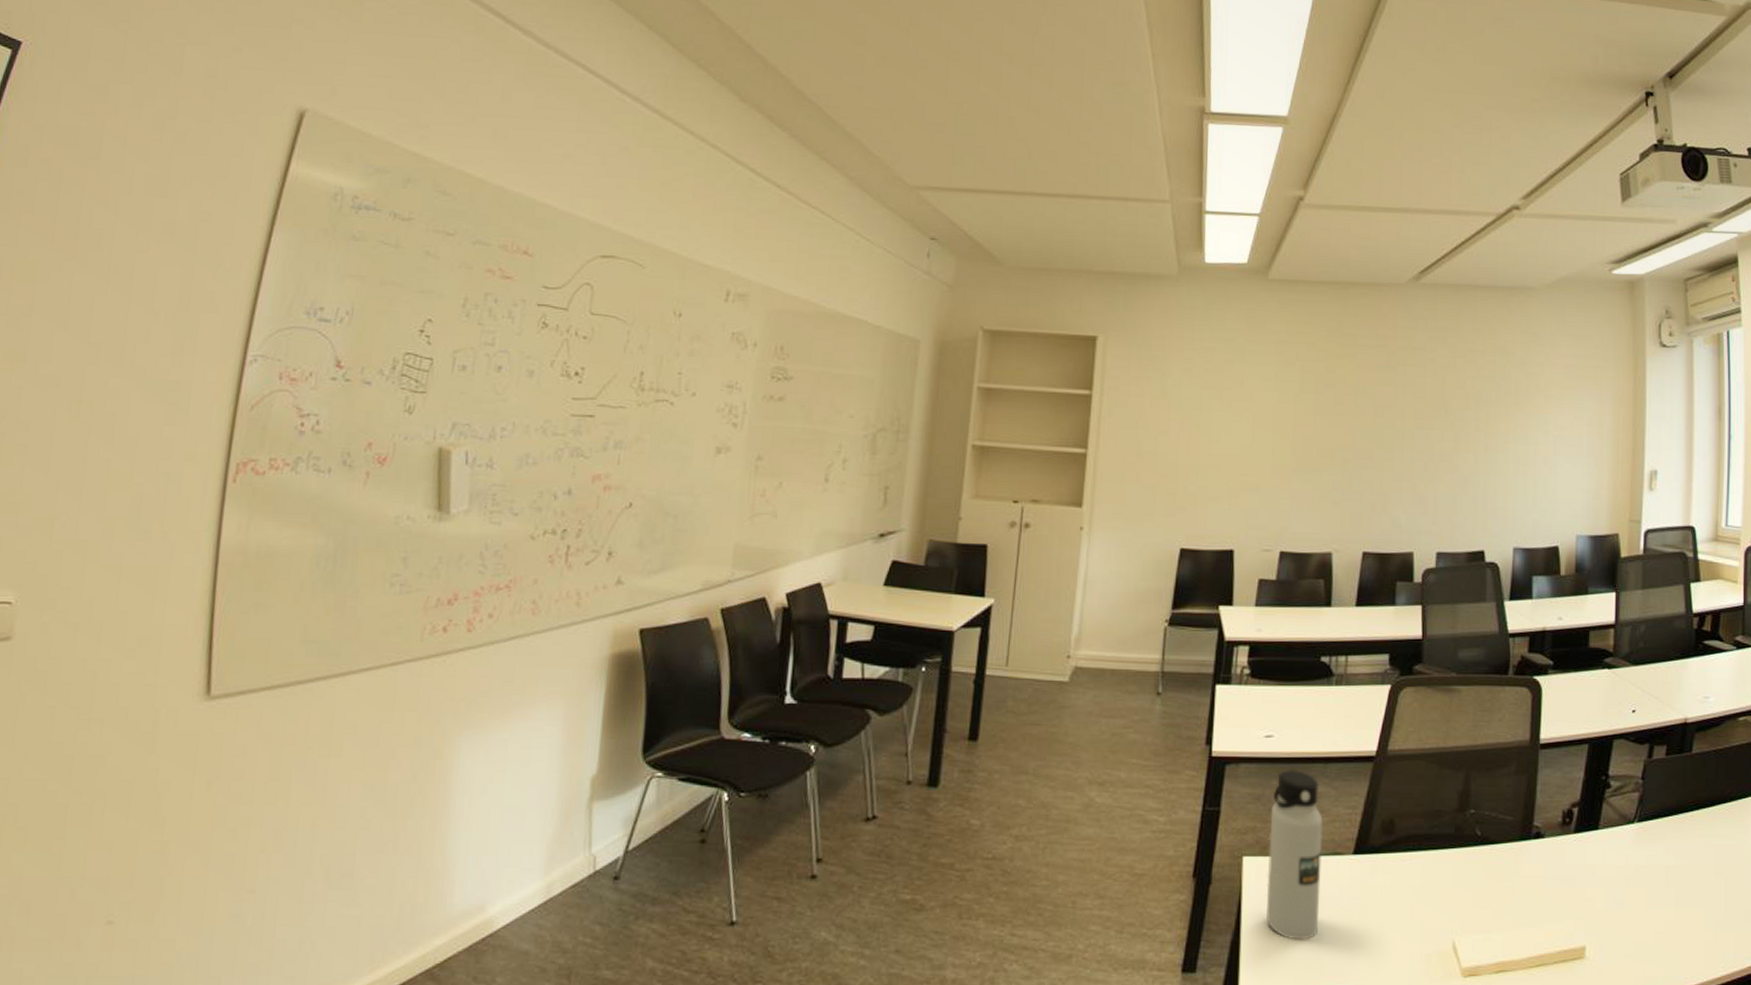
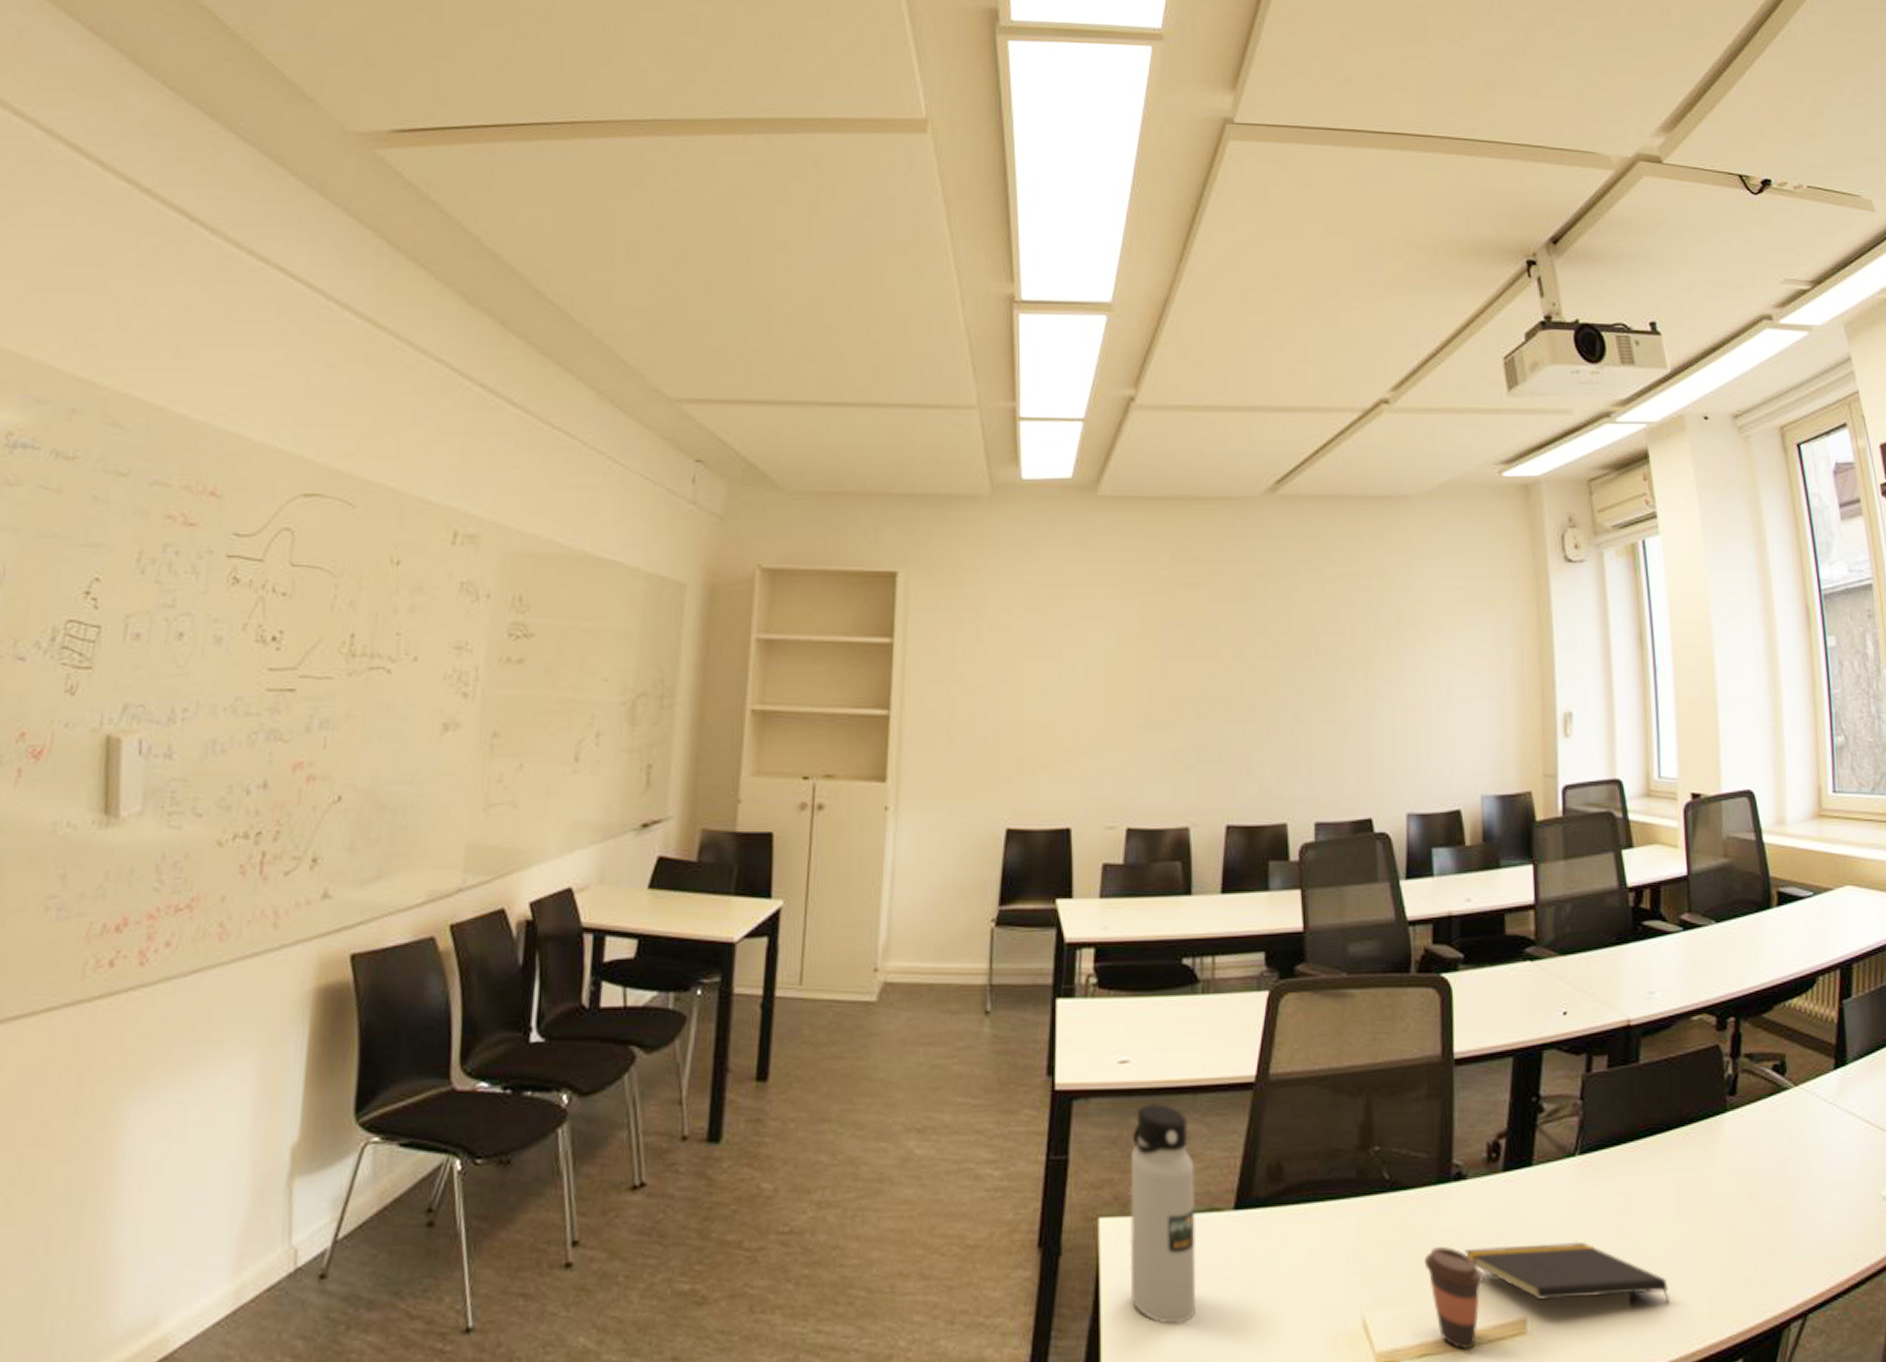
coffee cup: none [1505,889,1553,968] -> present [1424,1247,1484,1349]
notepad: none [1538,889,1703,939] -> present [1464,1241,1670,1303]

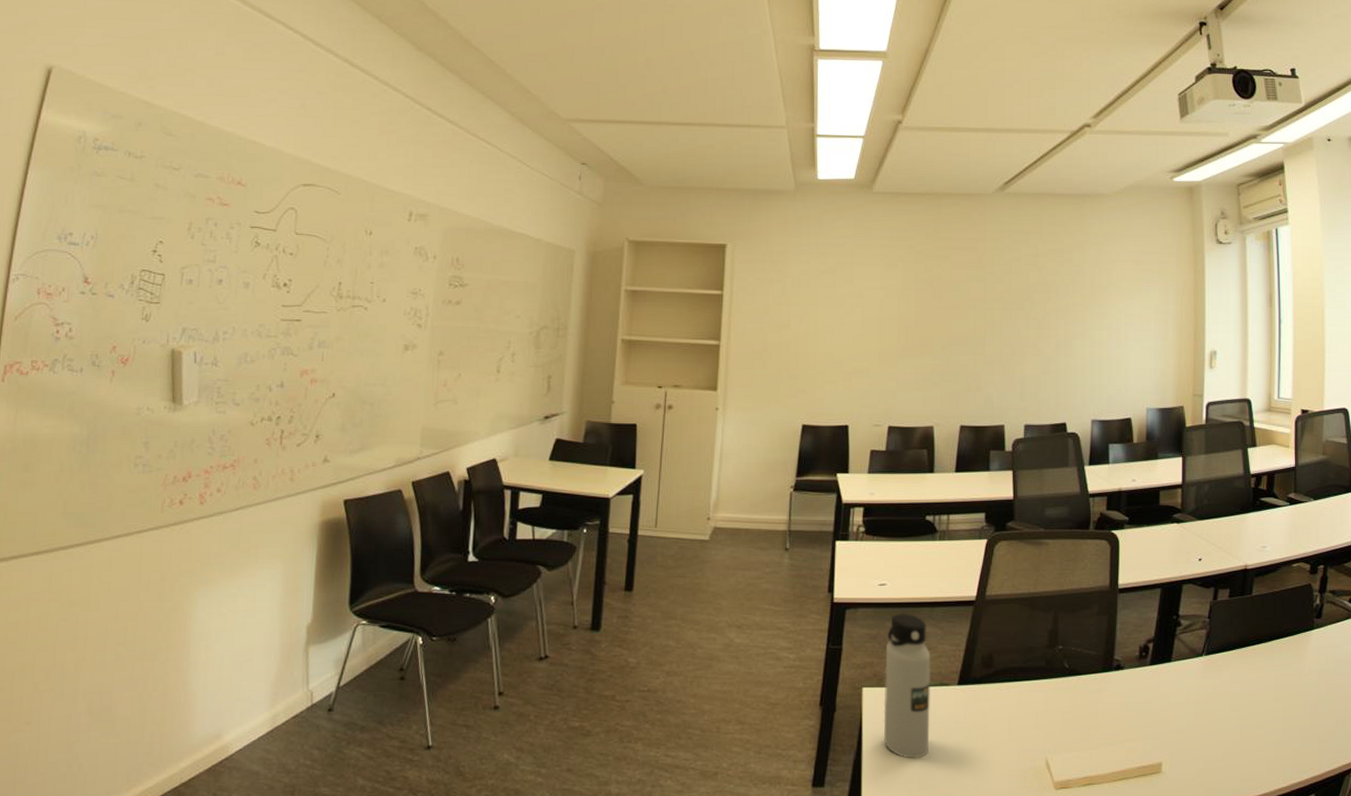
coffee cup: present [1424,1247,1484,1349] -> none [1091,714,1133,781]
notepad: present [1464,1241,1670,1303] -> none [1120,713,1265,755]

